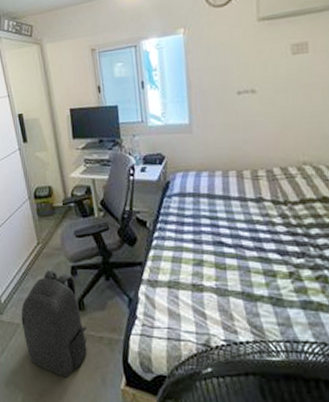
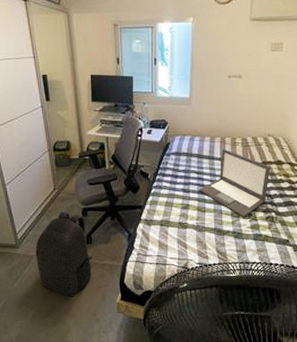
laptop: none [214,184,314,276] -> present [199,148,271,217]

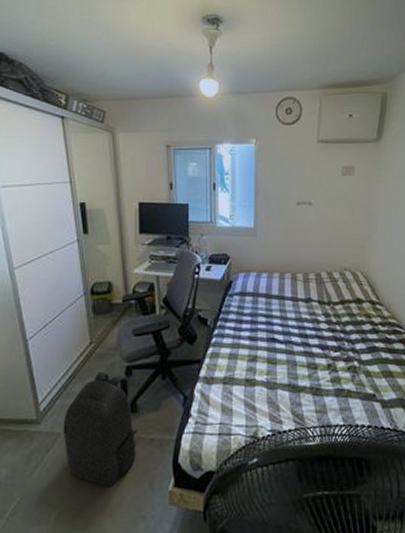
laptop: present [199,148,271,217] -> none [268,285,350,368]

